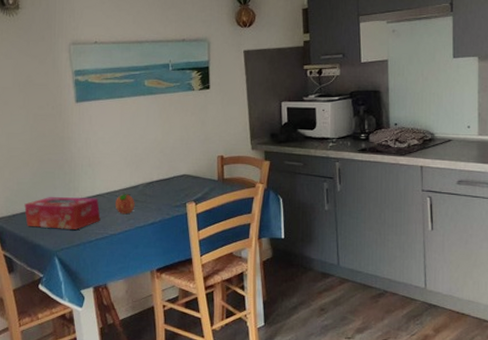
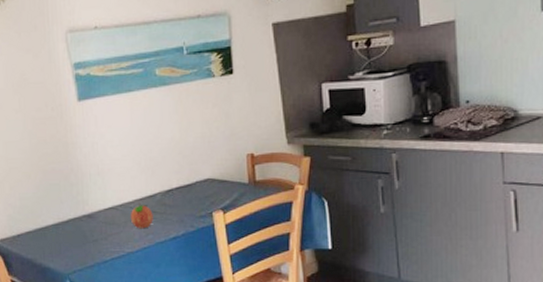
tissue box: present [24,197,101,230] -> none [29,211,115,249]

